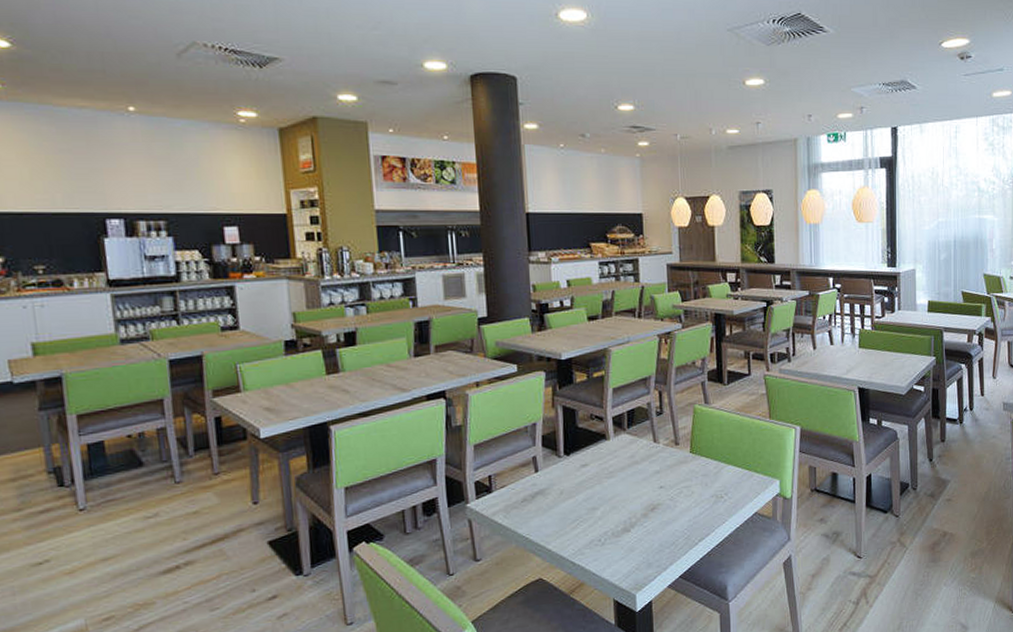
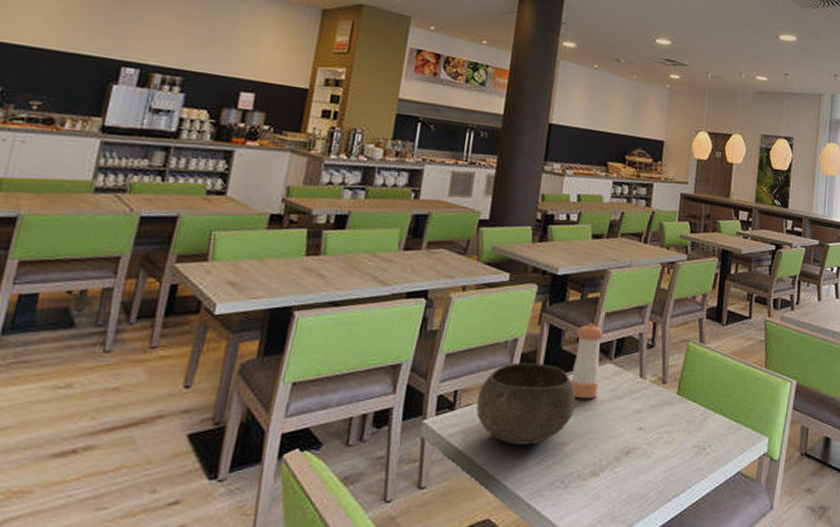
bowl: none [510,442,599,515] -> present [476,362,576,445]
pepper shaker: none [589,399,617,469] -> present [570,322,604,399]

